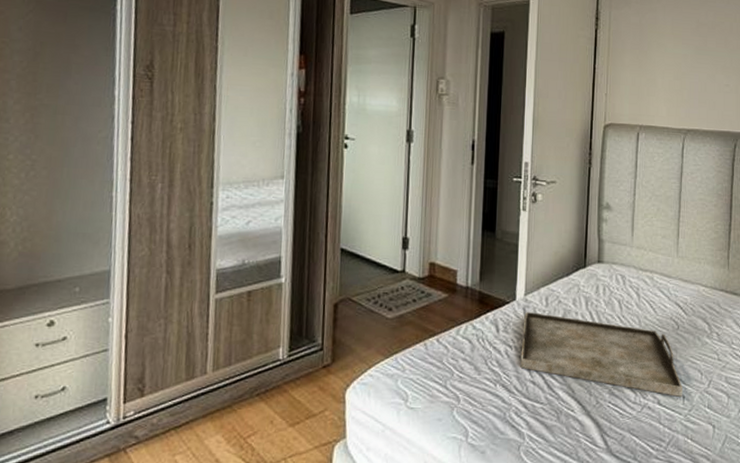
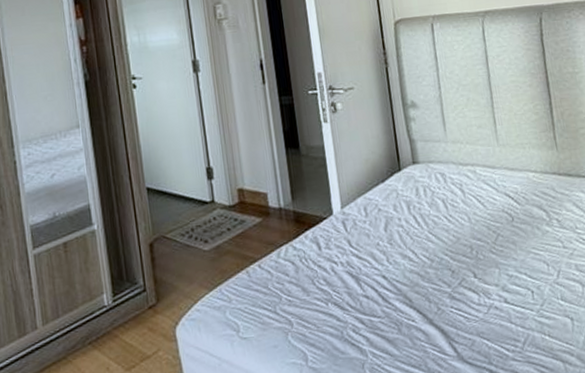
serving tray: present [520,312,682,397] -> none [344,224,531,293]

